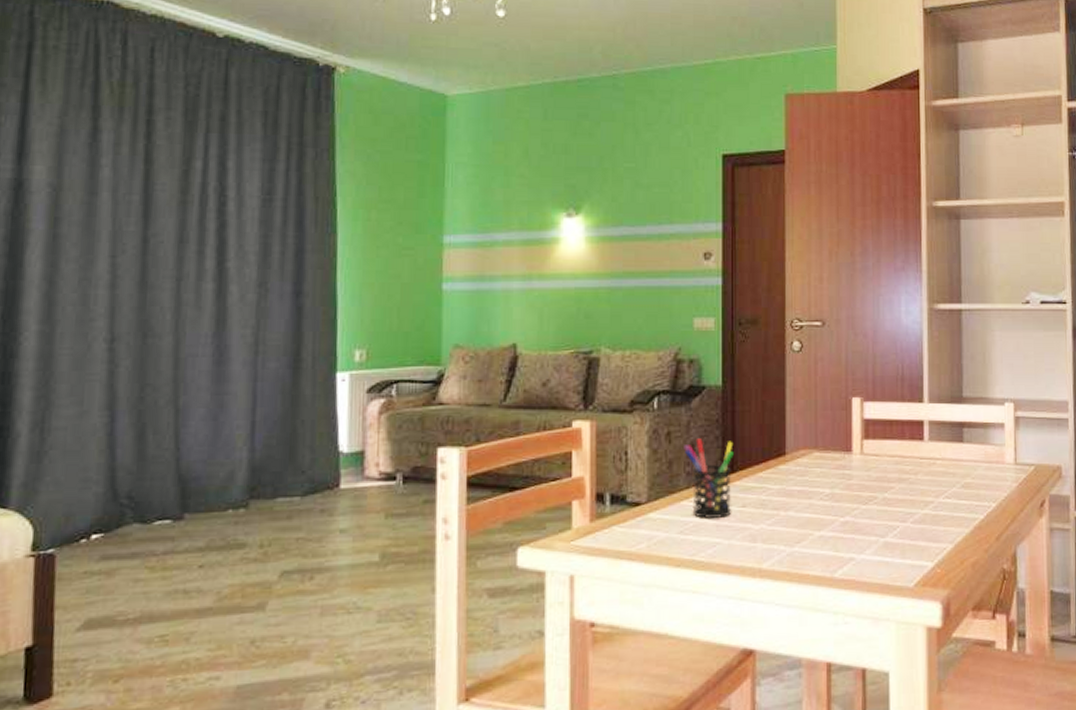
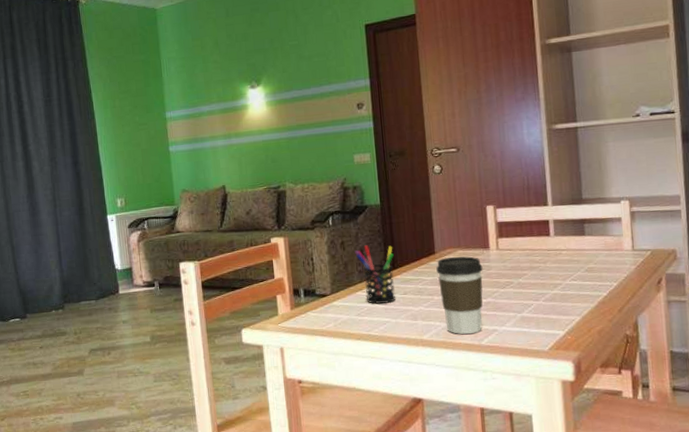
coffee cup: none [786,460,843,564] -> present [436,256,483,335]

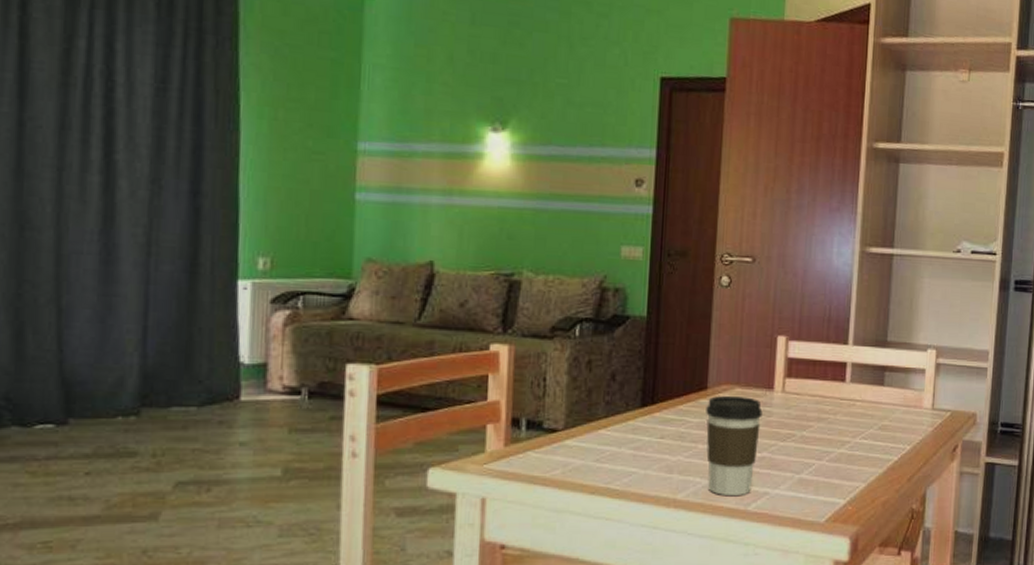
pen holder: present [355,245,395,304] -> none [604,368,655,448]

